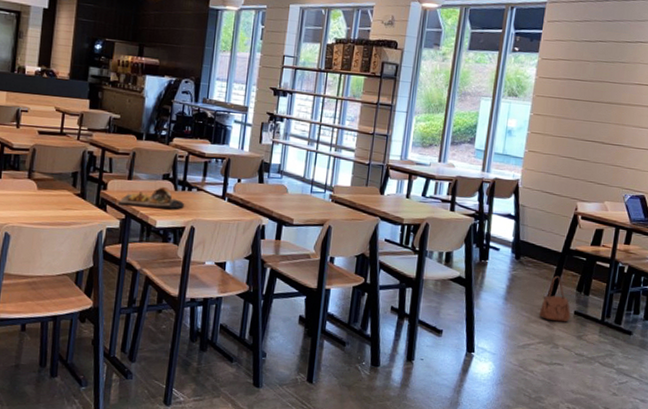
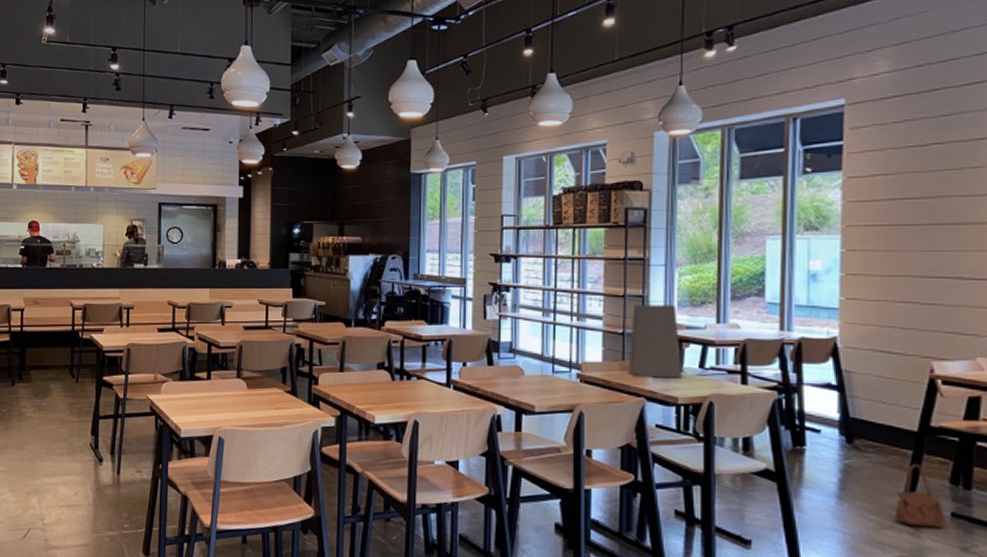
food tray: present [119,186,184,209] -> none [332,376,404,403]
paper bag: none [369,142,411,204] -> present [628,305,683,379]

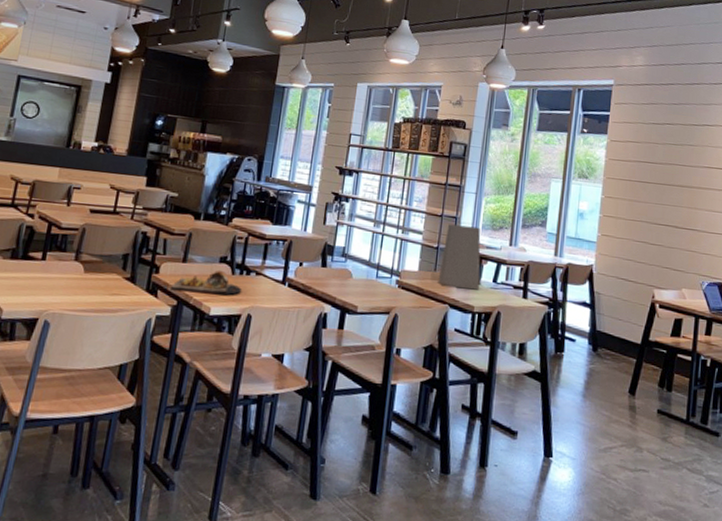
food tray: none [332,376,404,403] -> present [171,270,241,295]
handbag: present [894,464,946,528] -> none [620,370,654,422]

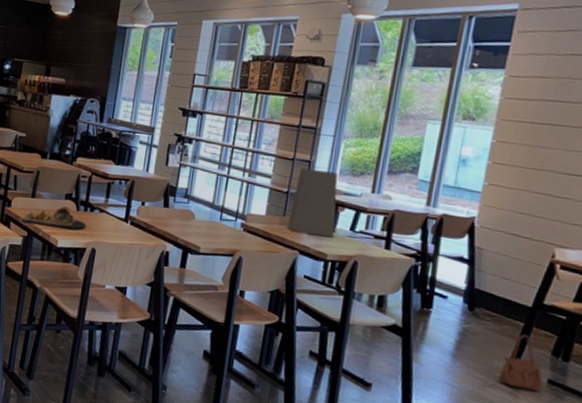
handbag: none [620,370,654,422] -> present [498,335,543,392]

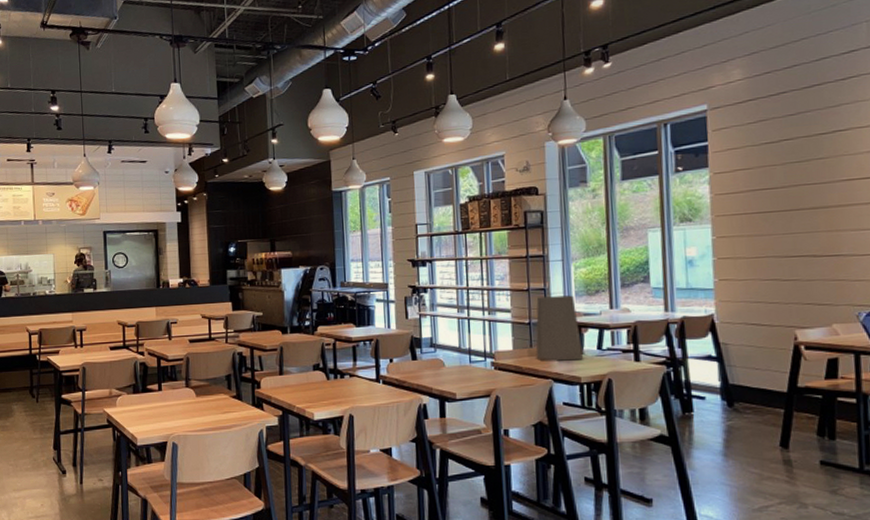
food tray: present [22,206,86,230] -> none [274,377,339,402]
handbag: present [498,335,543,392] -> none [772,421,816,476]

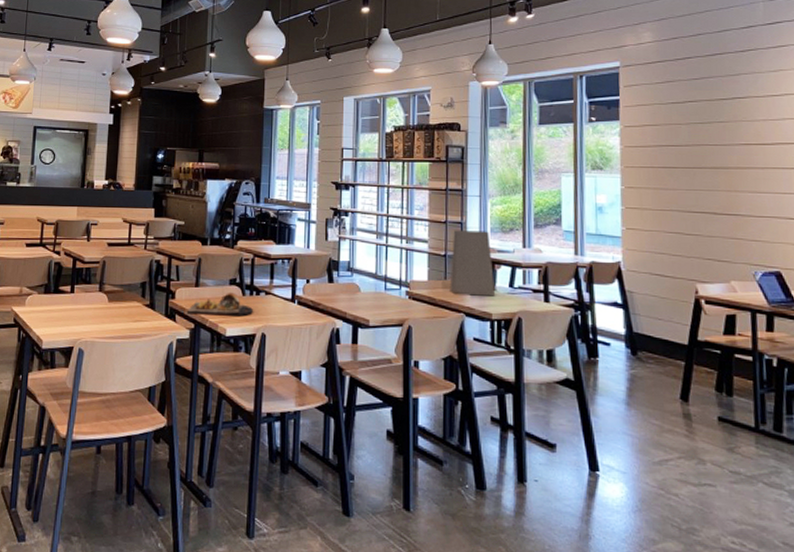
food tray: none [274,377,339,402] -> present [187,292,253,316]

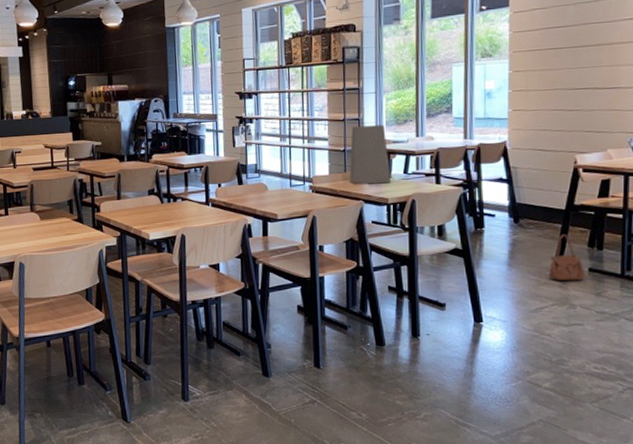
food tray: present [187,292,253,316] -> none [113,201,172,224]
handbag: none [672,374,714,431] -> present [548,235,585,281]

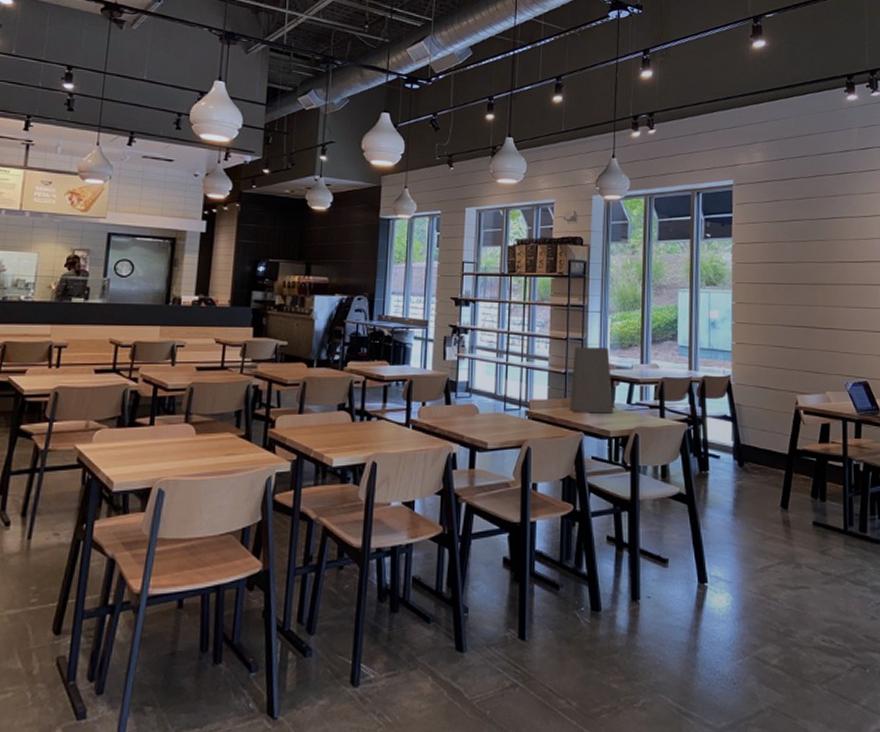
handbag: present [548,235,585,281] -> none [773,483,810,536]

